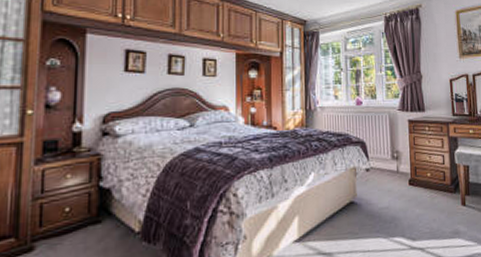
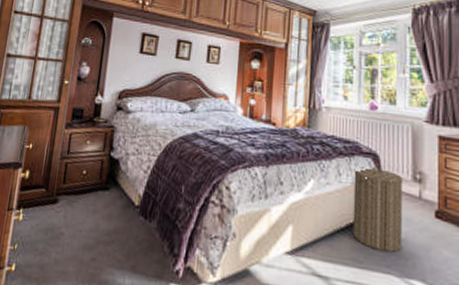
laundry hamper: none [347,150,386,221] -> present [352,163,404,252]

